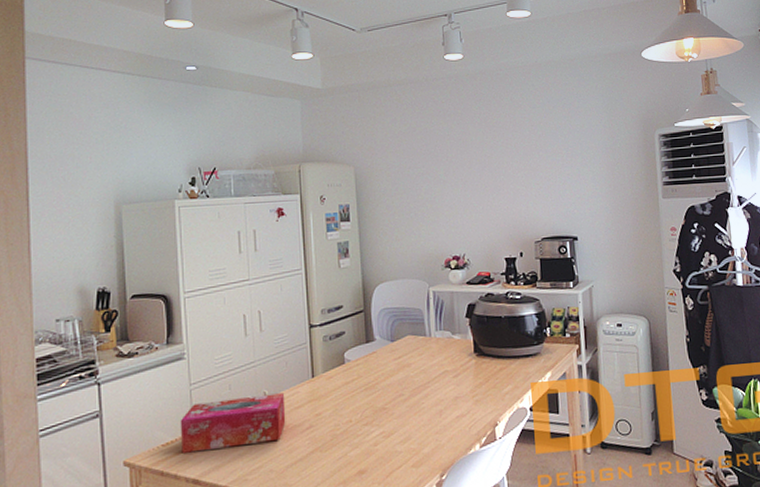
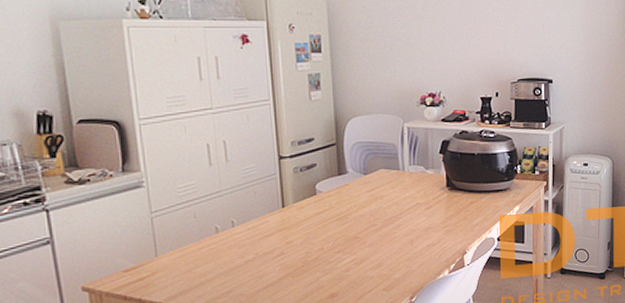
tissue box: present [180,393,286,453] -> none [141,222,256,279]

